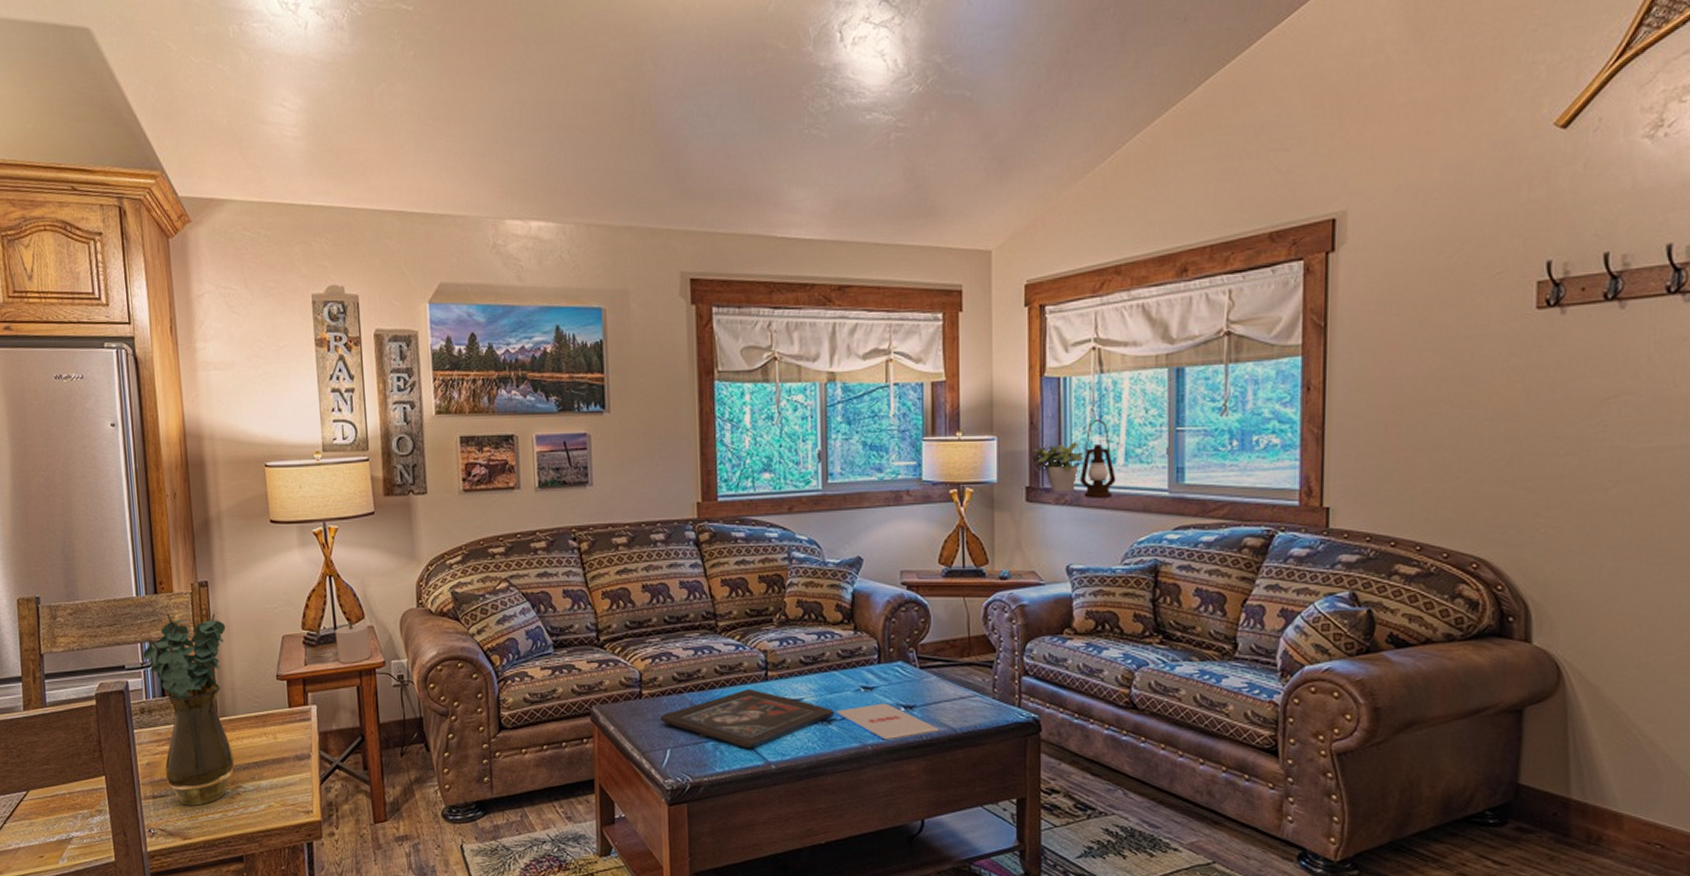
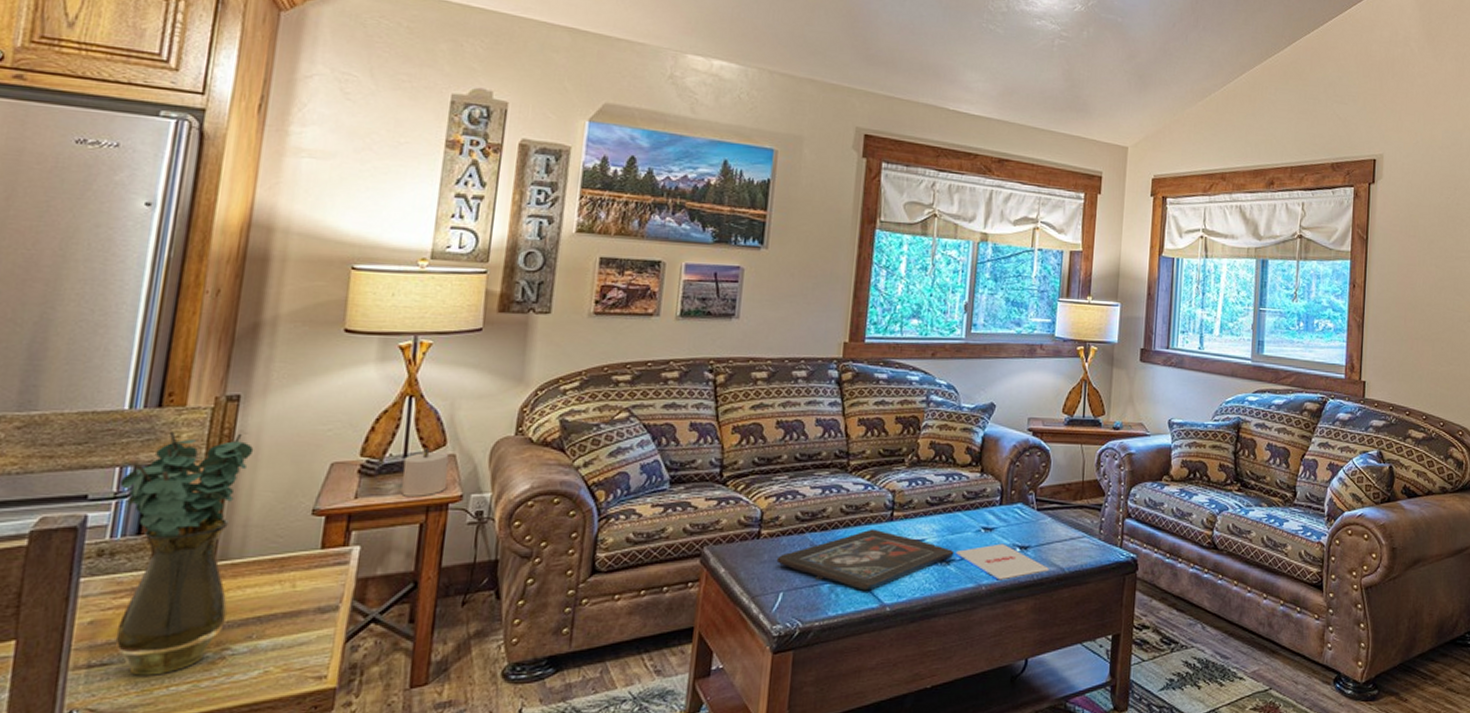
potted plant: present [1032,442,1084,492] -> none [1147,313,1189,356]
lantern: present [1079,418,1116,500] -> none [1183,295,1213,364]

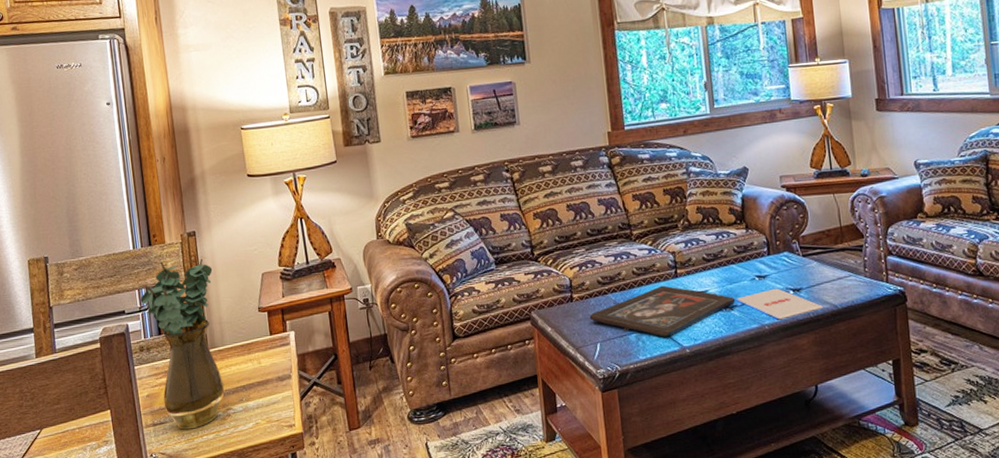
candle: present [401,448,450,497] -> none [307,255,340,293]

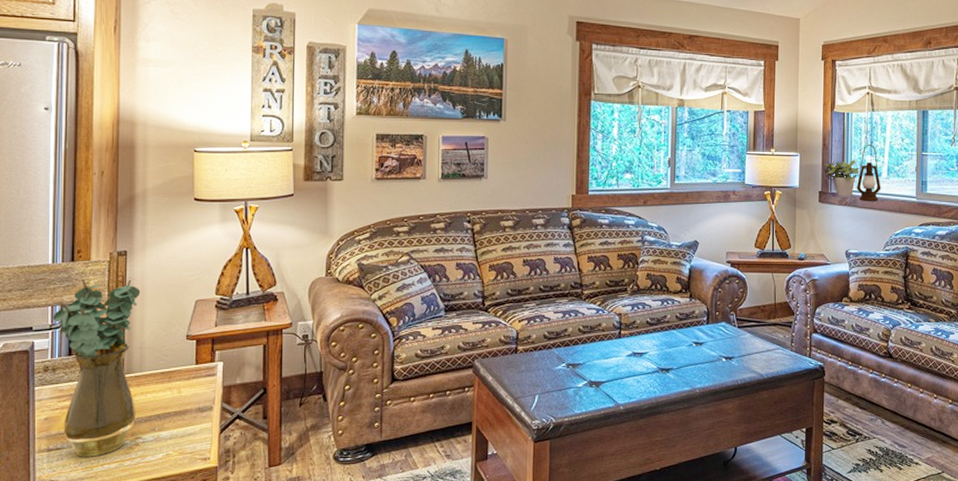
religious icon: present [589,285,736,337] -> none [531,344,672,393]
magazine: present [737,288,823,320] -> none [673,355,750,385]
potted plant: none [877,59,920,102] -> present [824,160,860,196]
lantern: none [917,39,947,105] -> present [856,144,881,202]

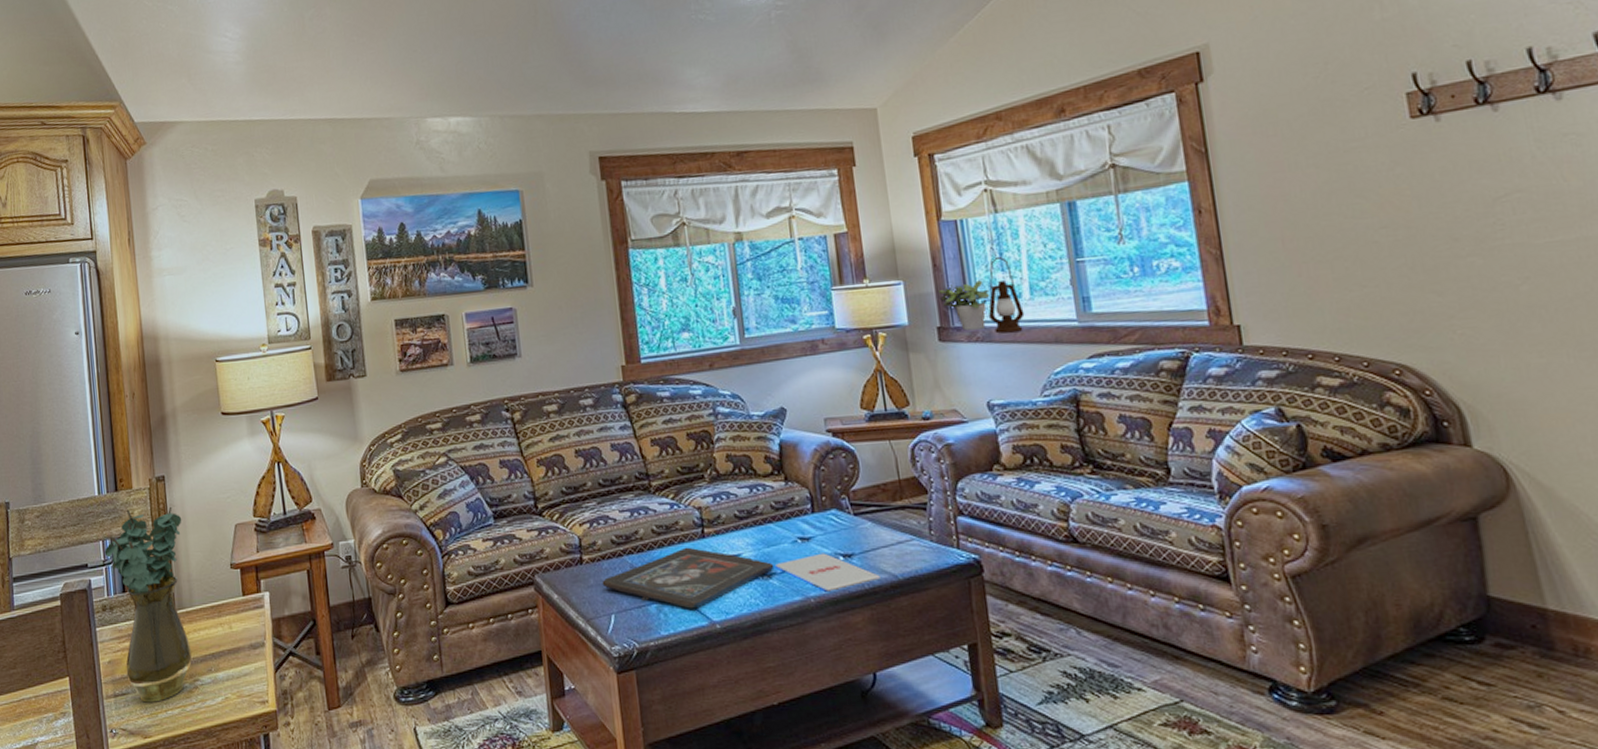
religious icon: none [531,344,672,393] -> present [602,547,775,609]
magazine: none [673,355,750,385] -> present [776,553,880,592]

